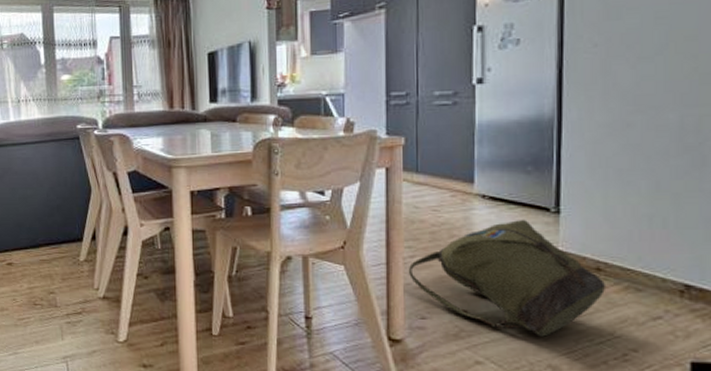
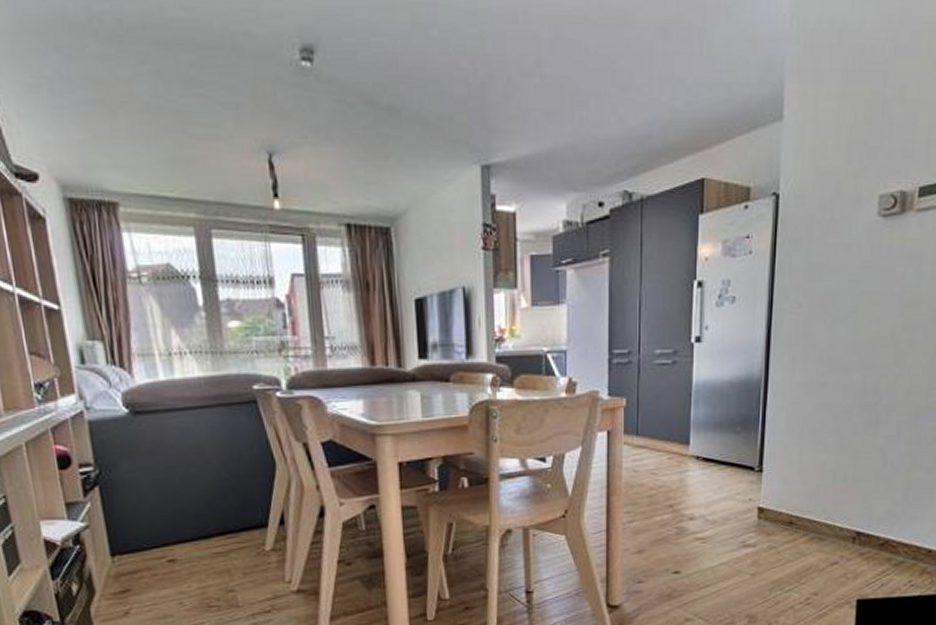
backpack: present [409,219,606,337] -> none [628,478,797,590]

